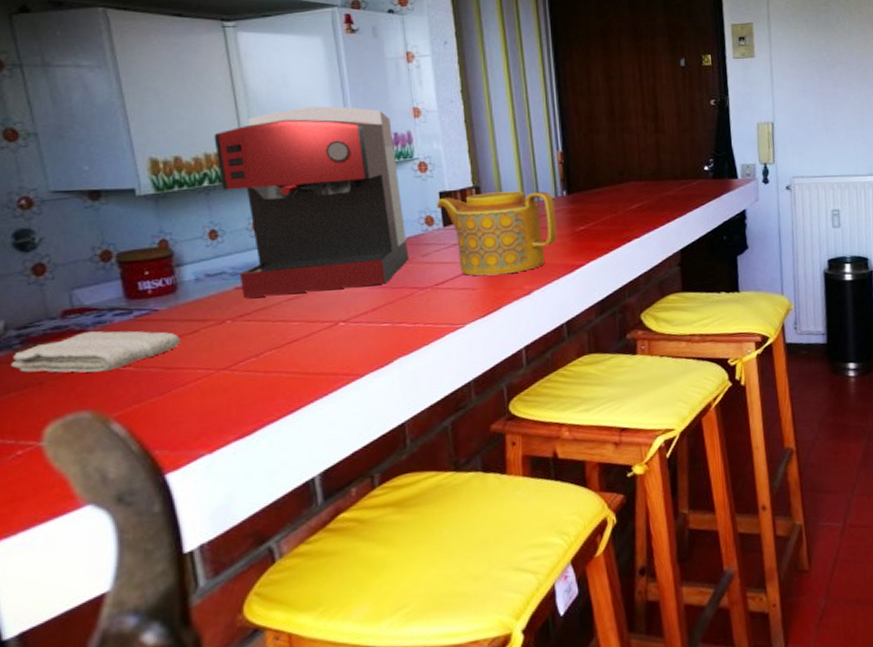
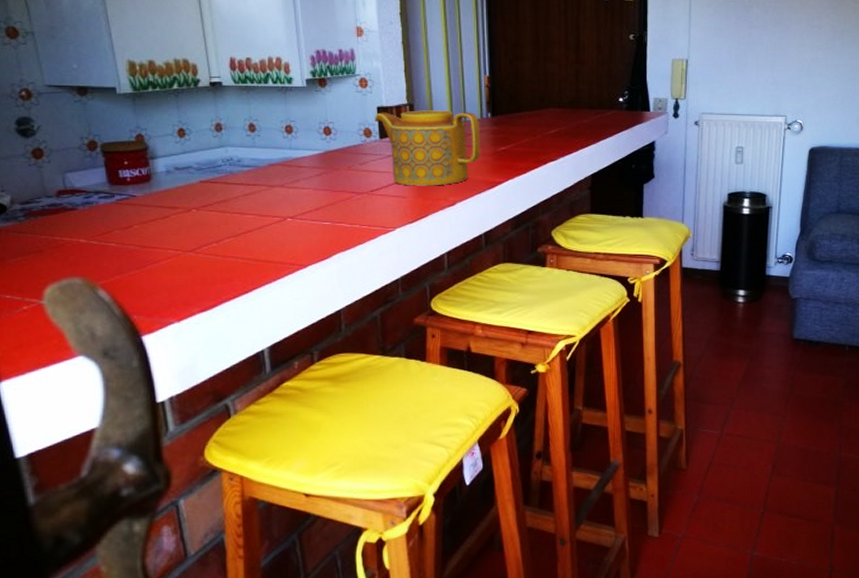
washcloth: present [12,331,181,373] -> none [17,211,155,246]
coffee maker: present [214,106,409,298] -> none [182,21,349,191]

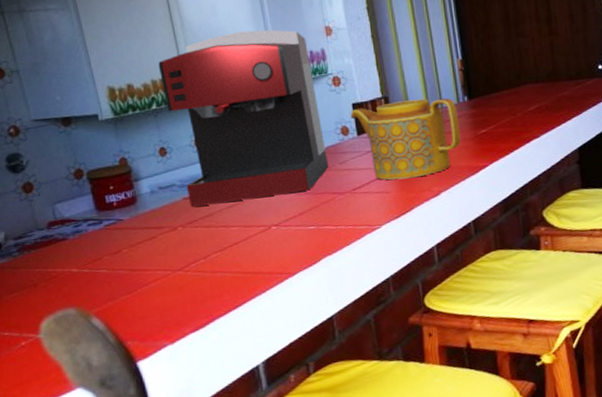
coffee maker: none [182,21,349,191] -> present [158,29,329,207]

